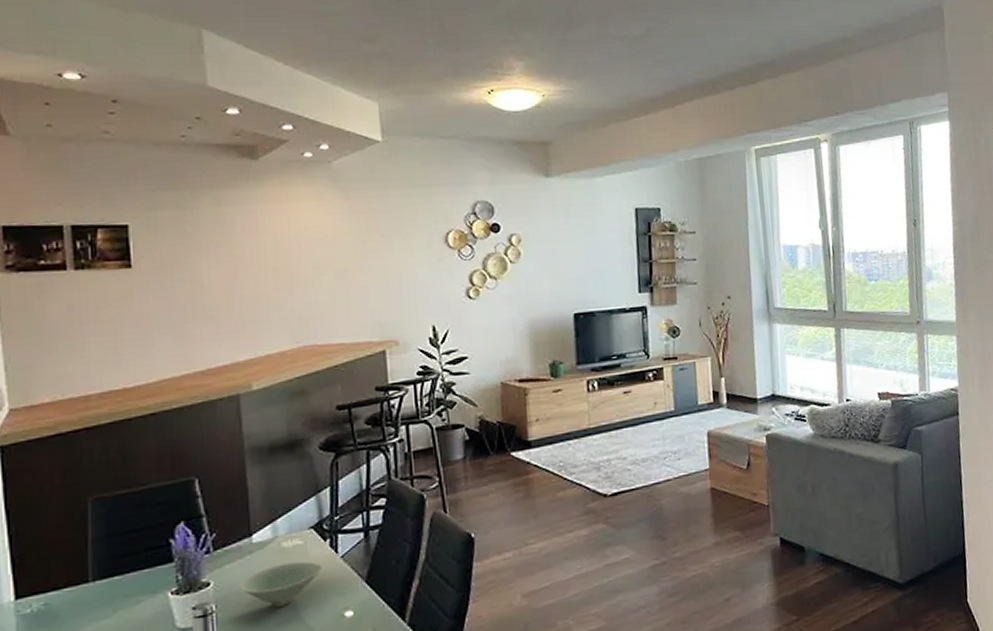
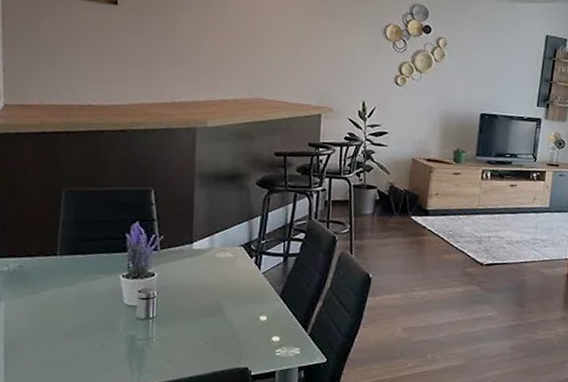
bowl: present [238,561,323,607] -> none [177,269,247,303]

